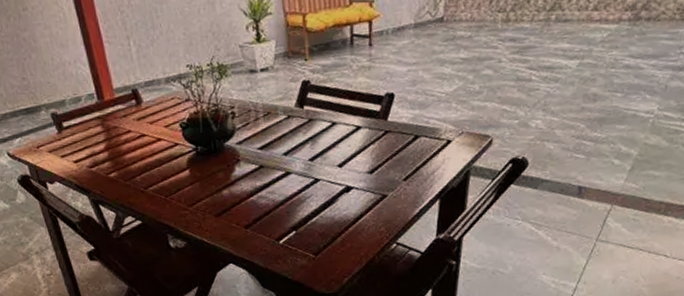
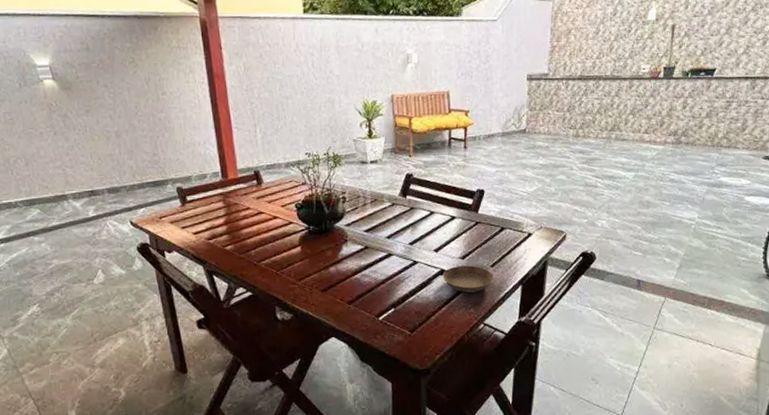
saucer: none [348,180,407,210] -> present [442,265,494,293]

